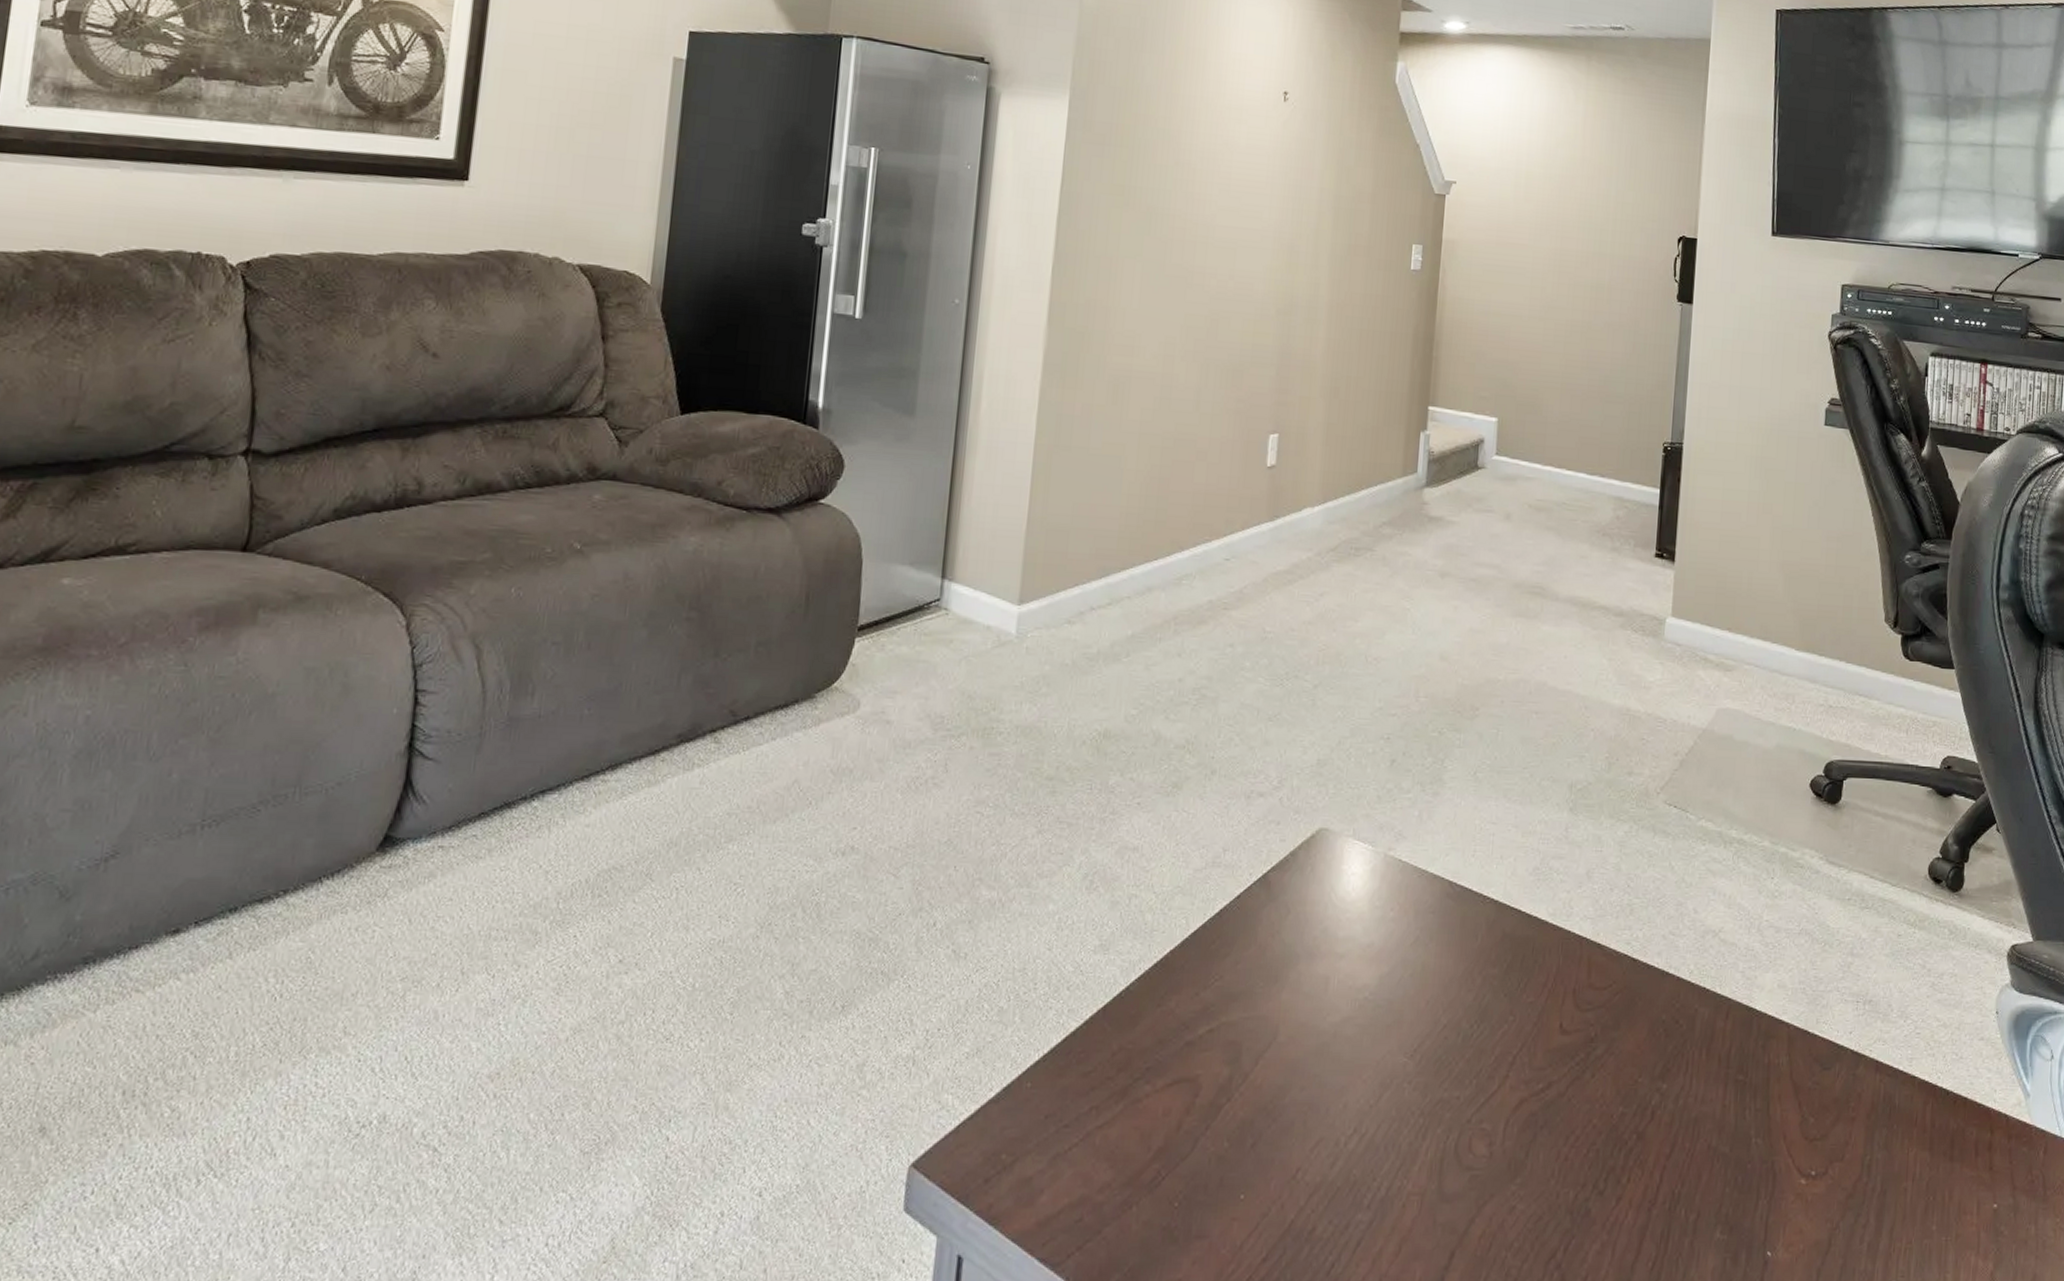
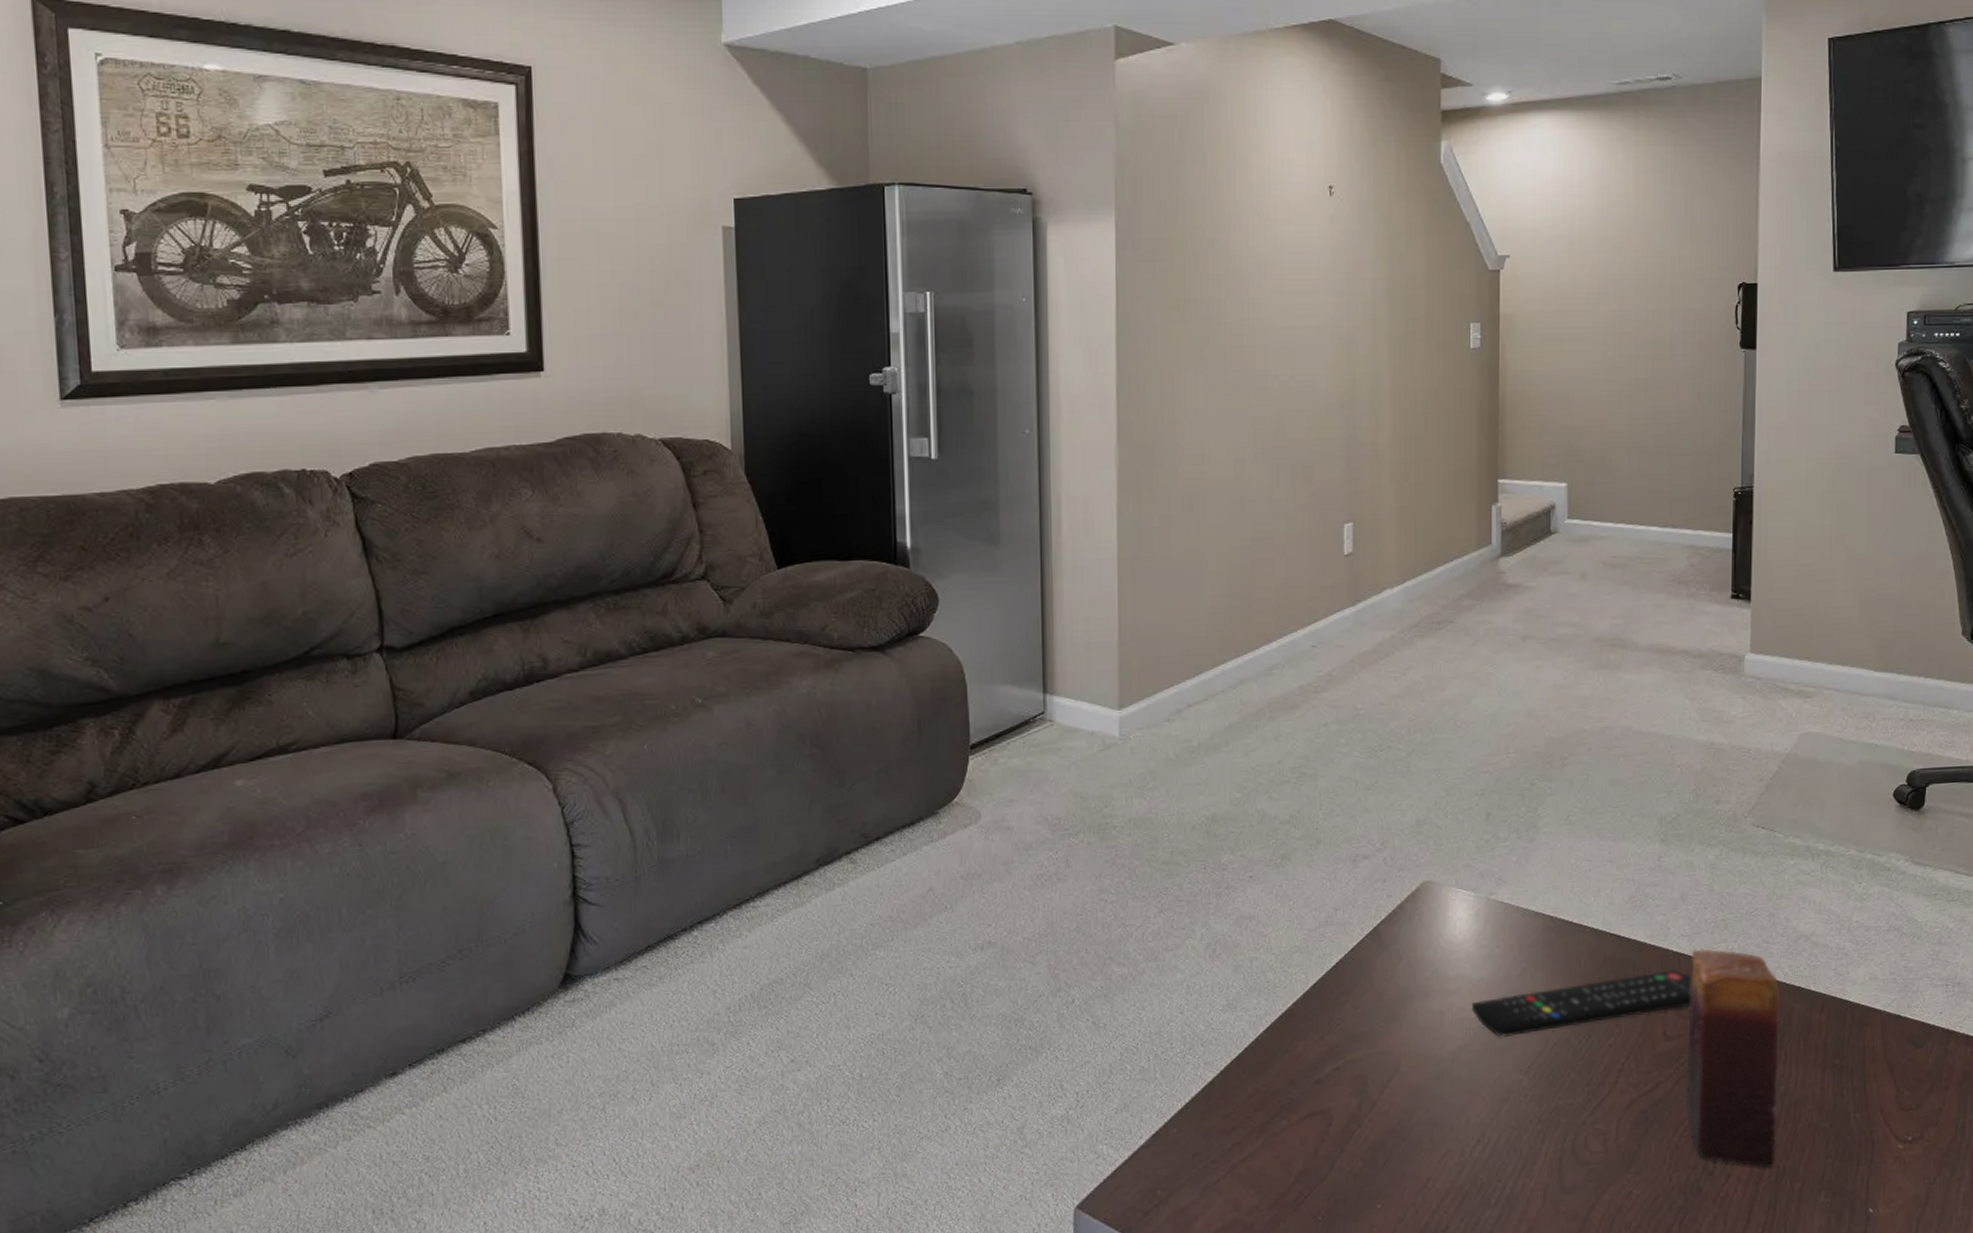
remote control: none [1360,954,1594,1014] -> present [1472,968,1693,1038]
candle: none [1579,934,1684,1194] -> present [1685,949,1780,1169]

